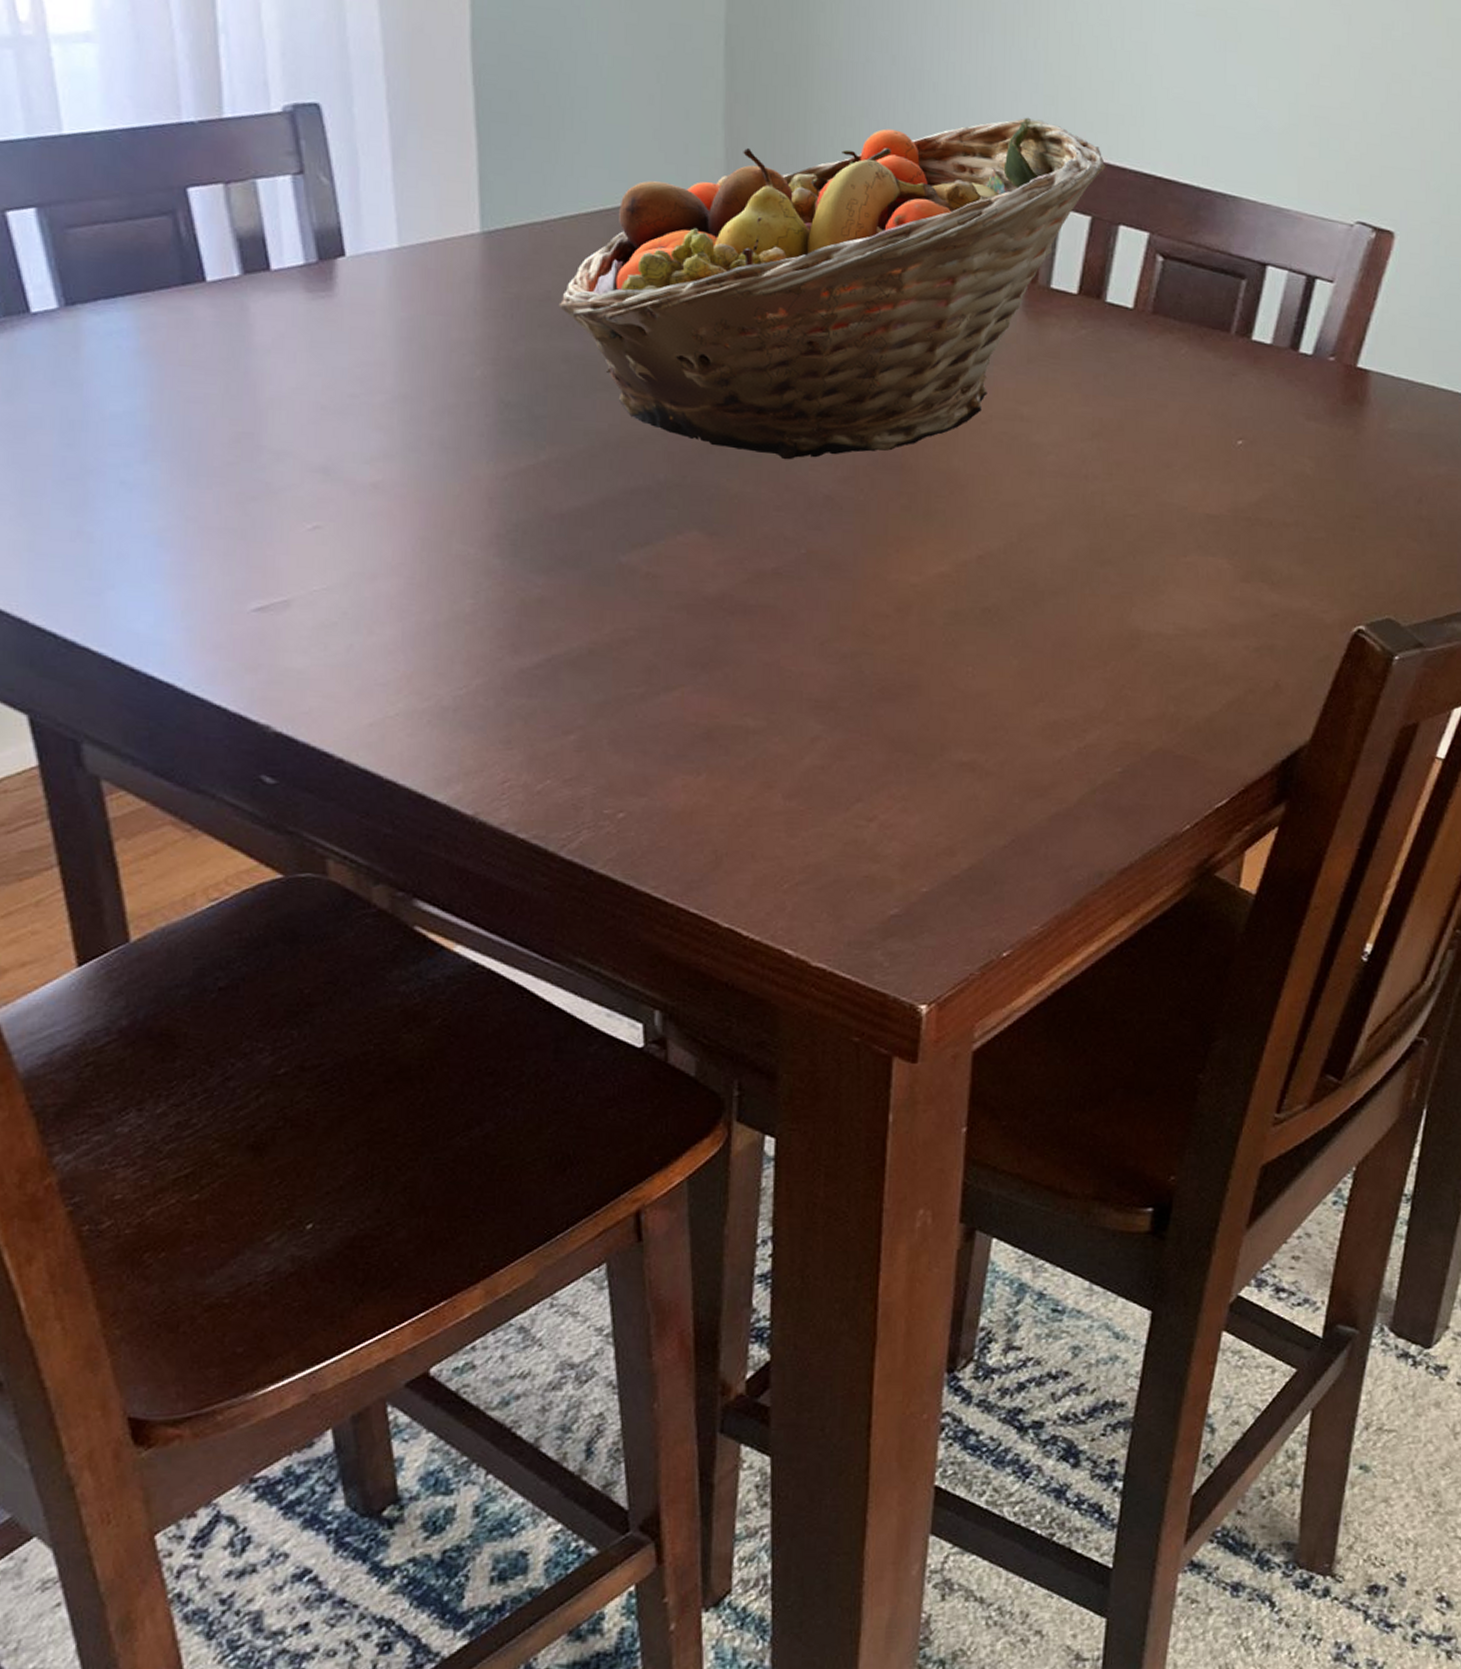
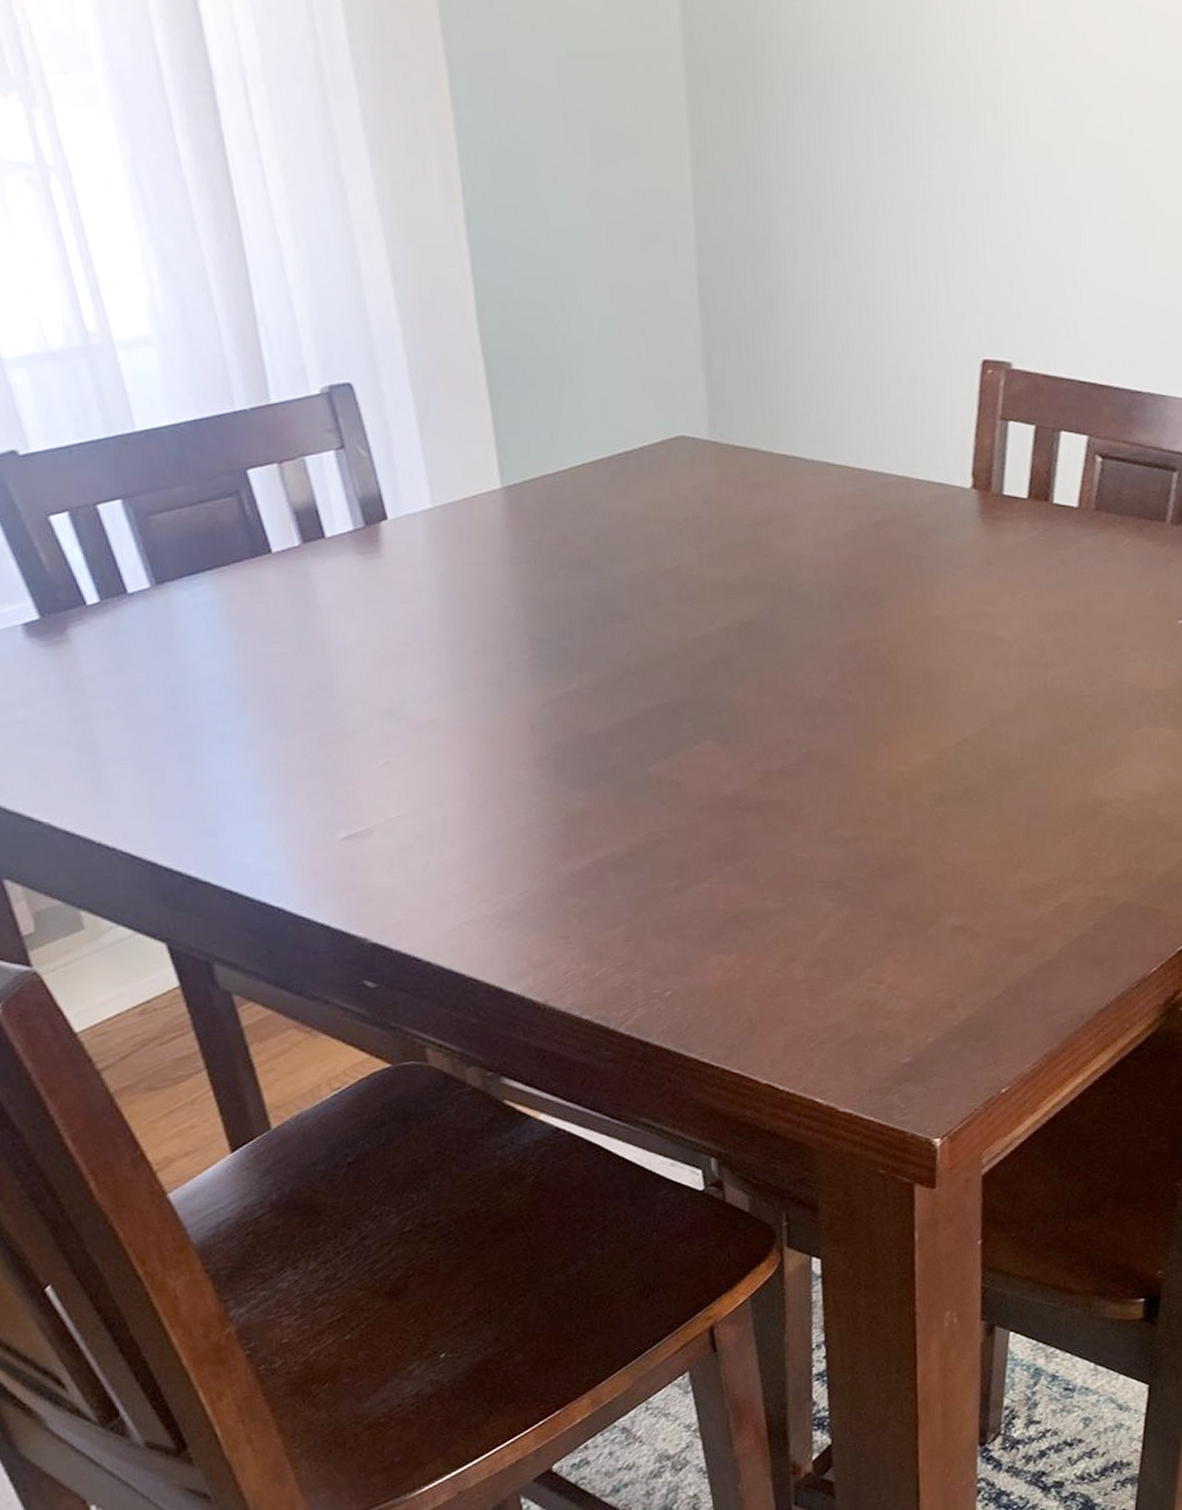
fruit basket: present [558,117,1106,460] -> none [574,338,1045,671]

